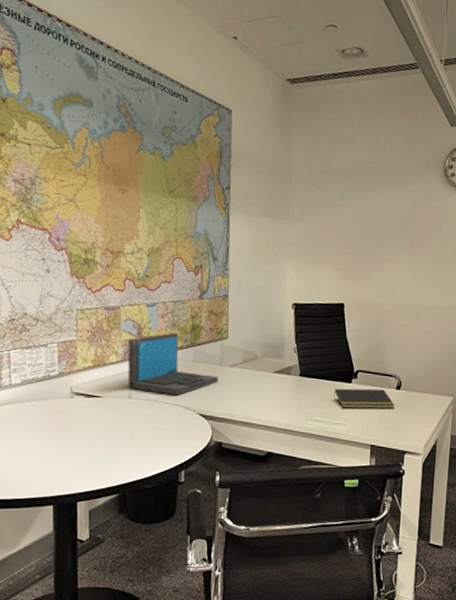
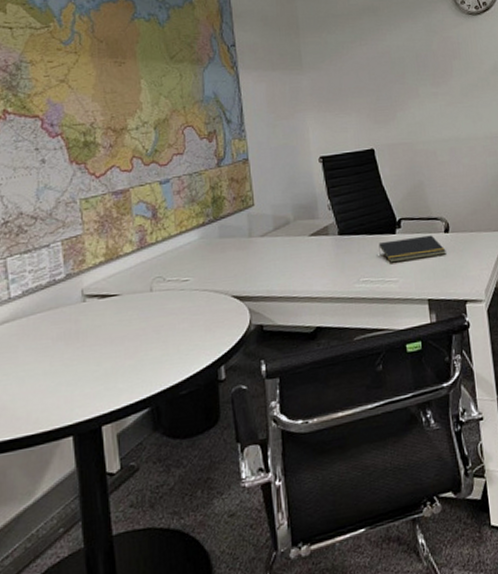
laptop: present [127,332,219,396] -> none [143,208,250,280]

